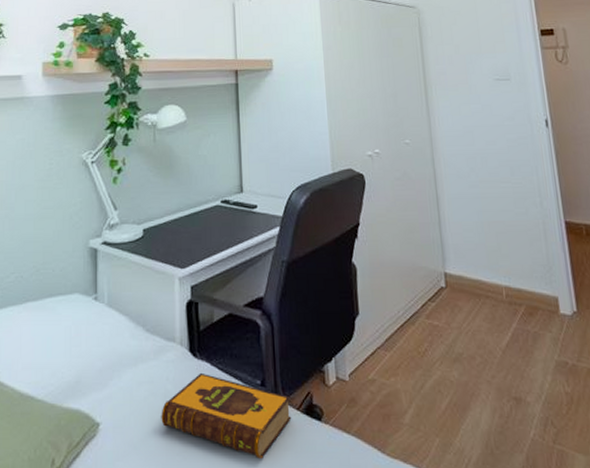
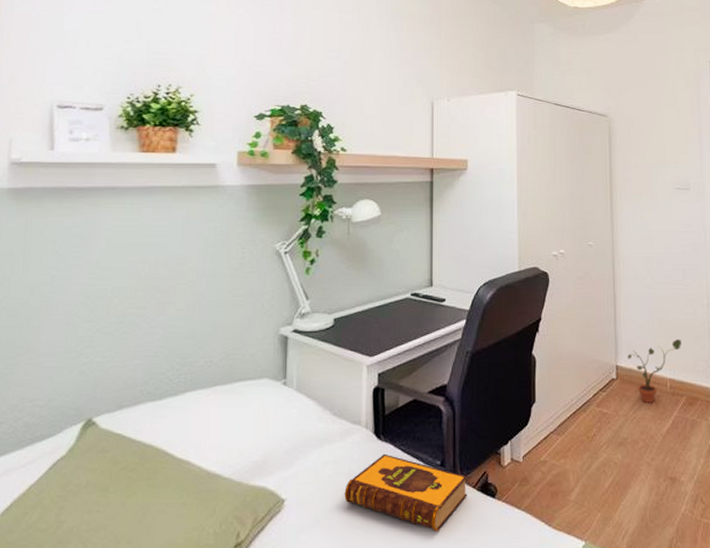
potted plant: none [456,242,515,313] -> present [628,339,681,403]

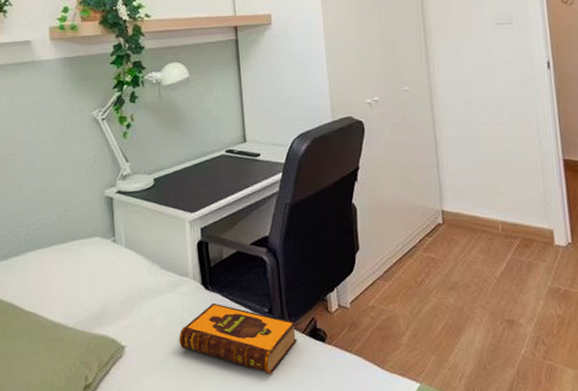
potted plant: present [628,339,681,403] -> none [453,181,512,246]

